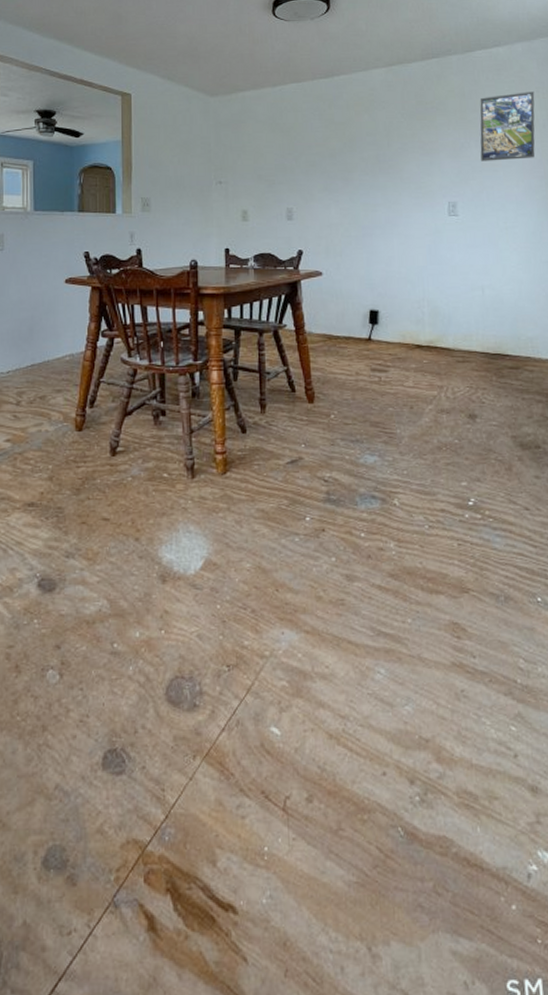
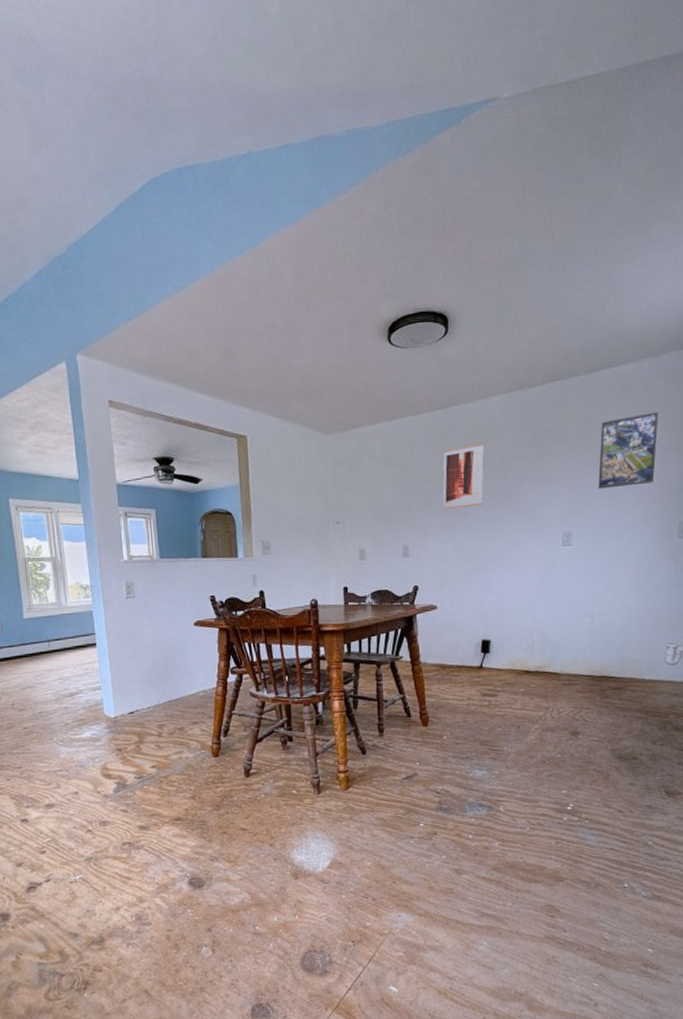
wall art: none [327,111,367,174] -> present [443,442,484,510]

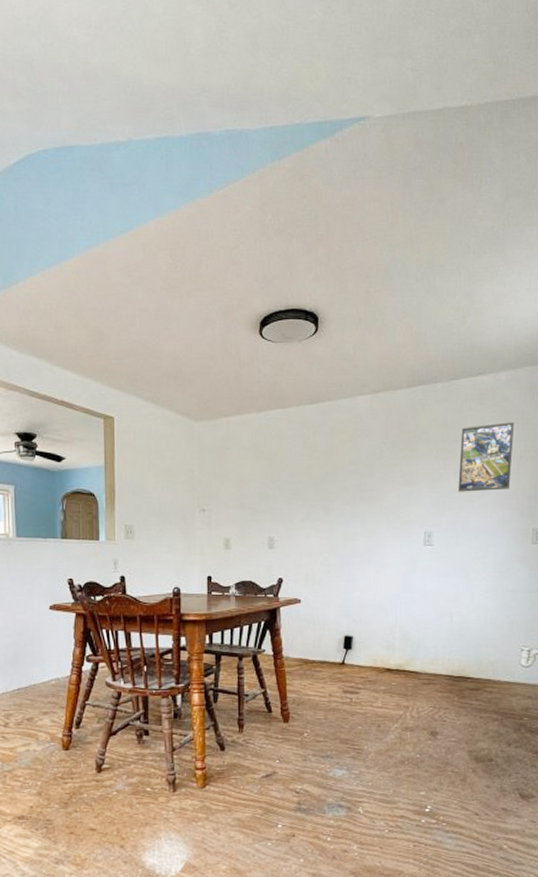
wall art: present [443,442,484,510] -> none [309,440,350,503]

